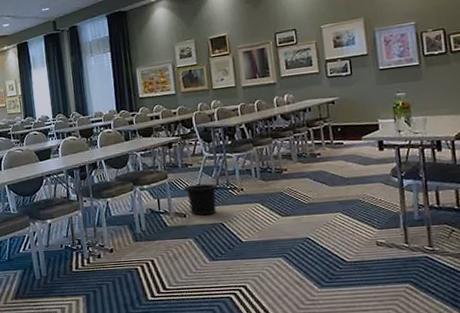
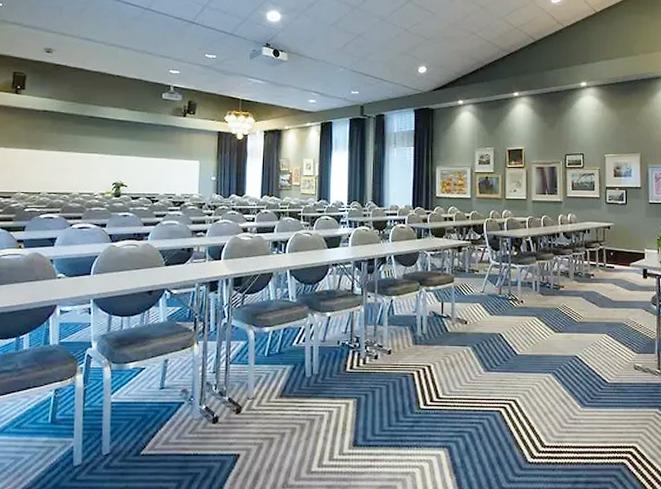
trash can: present [183,184,221,216] -> none [468,291,502,324]

